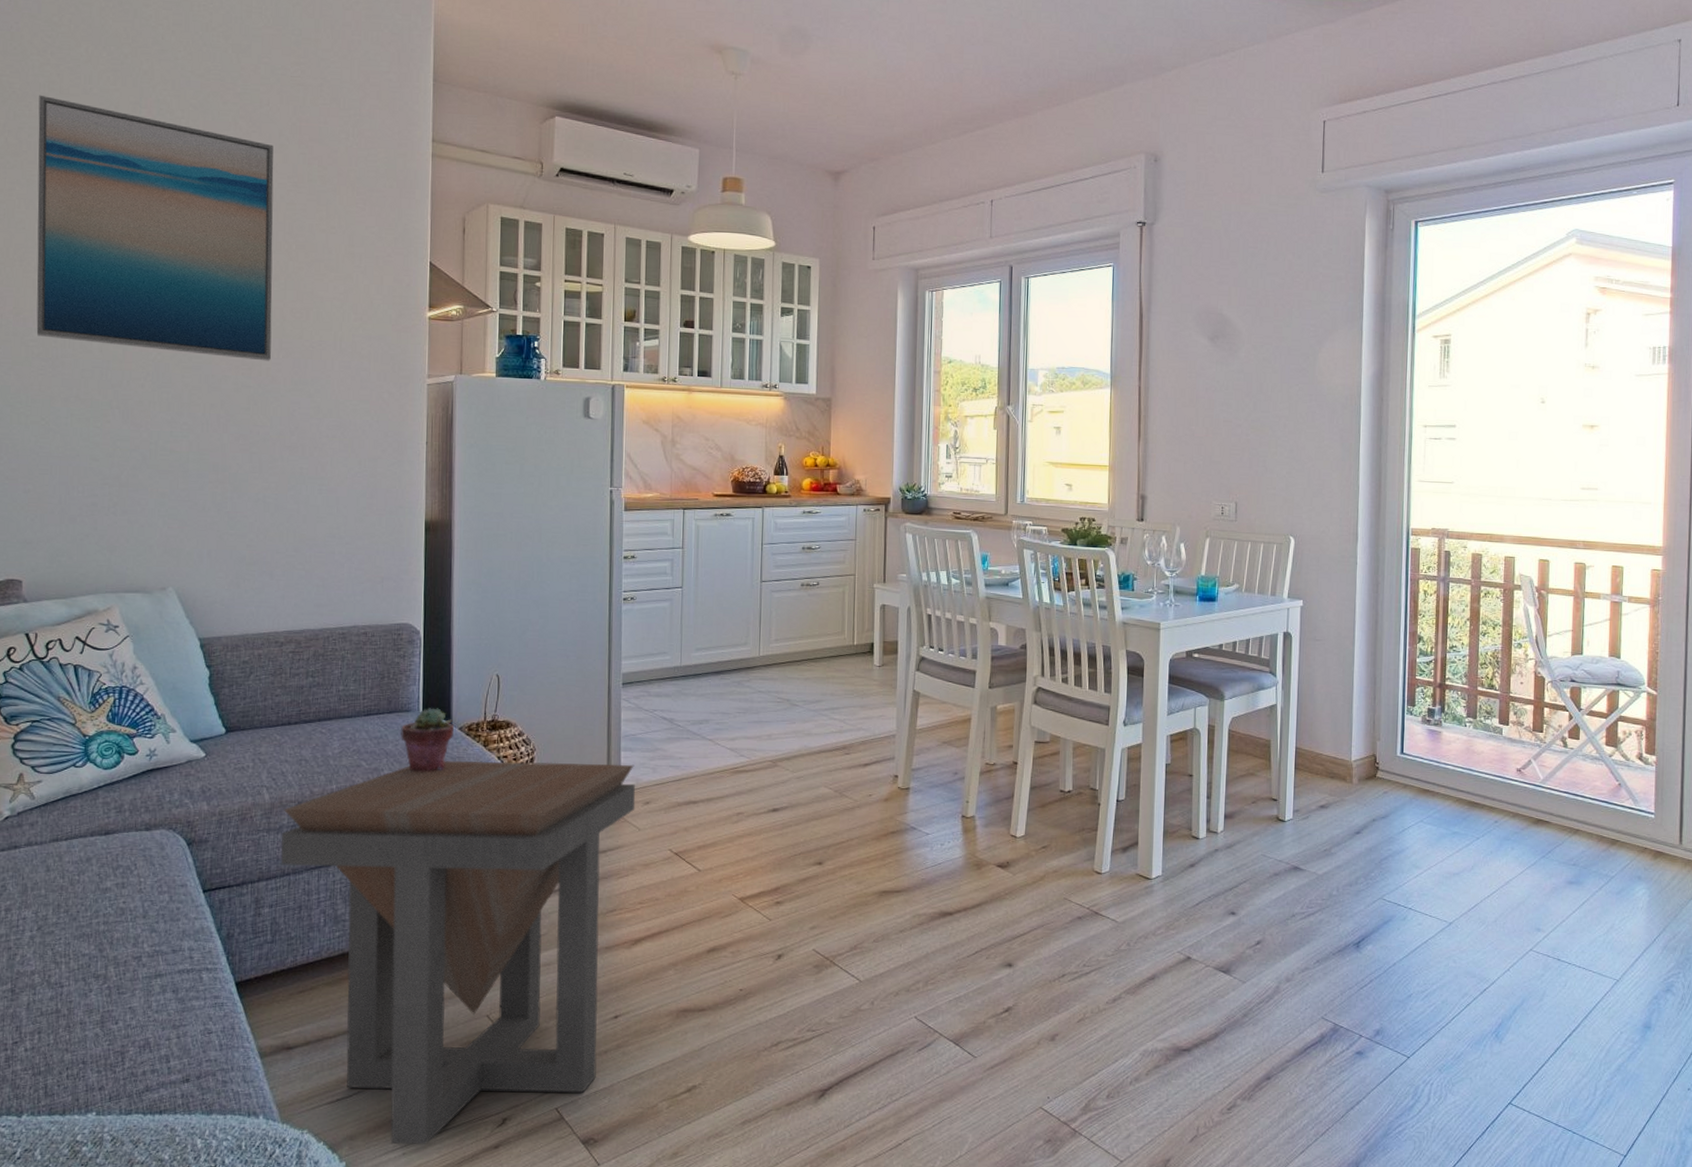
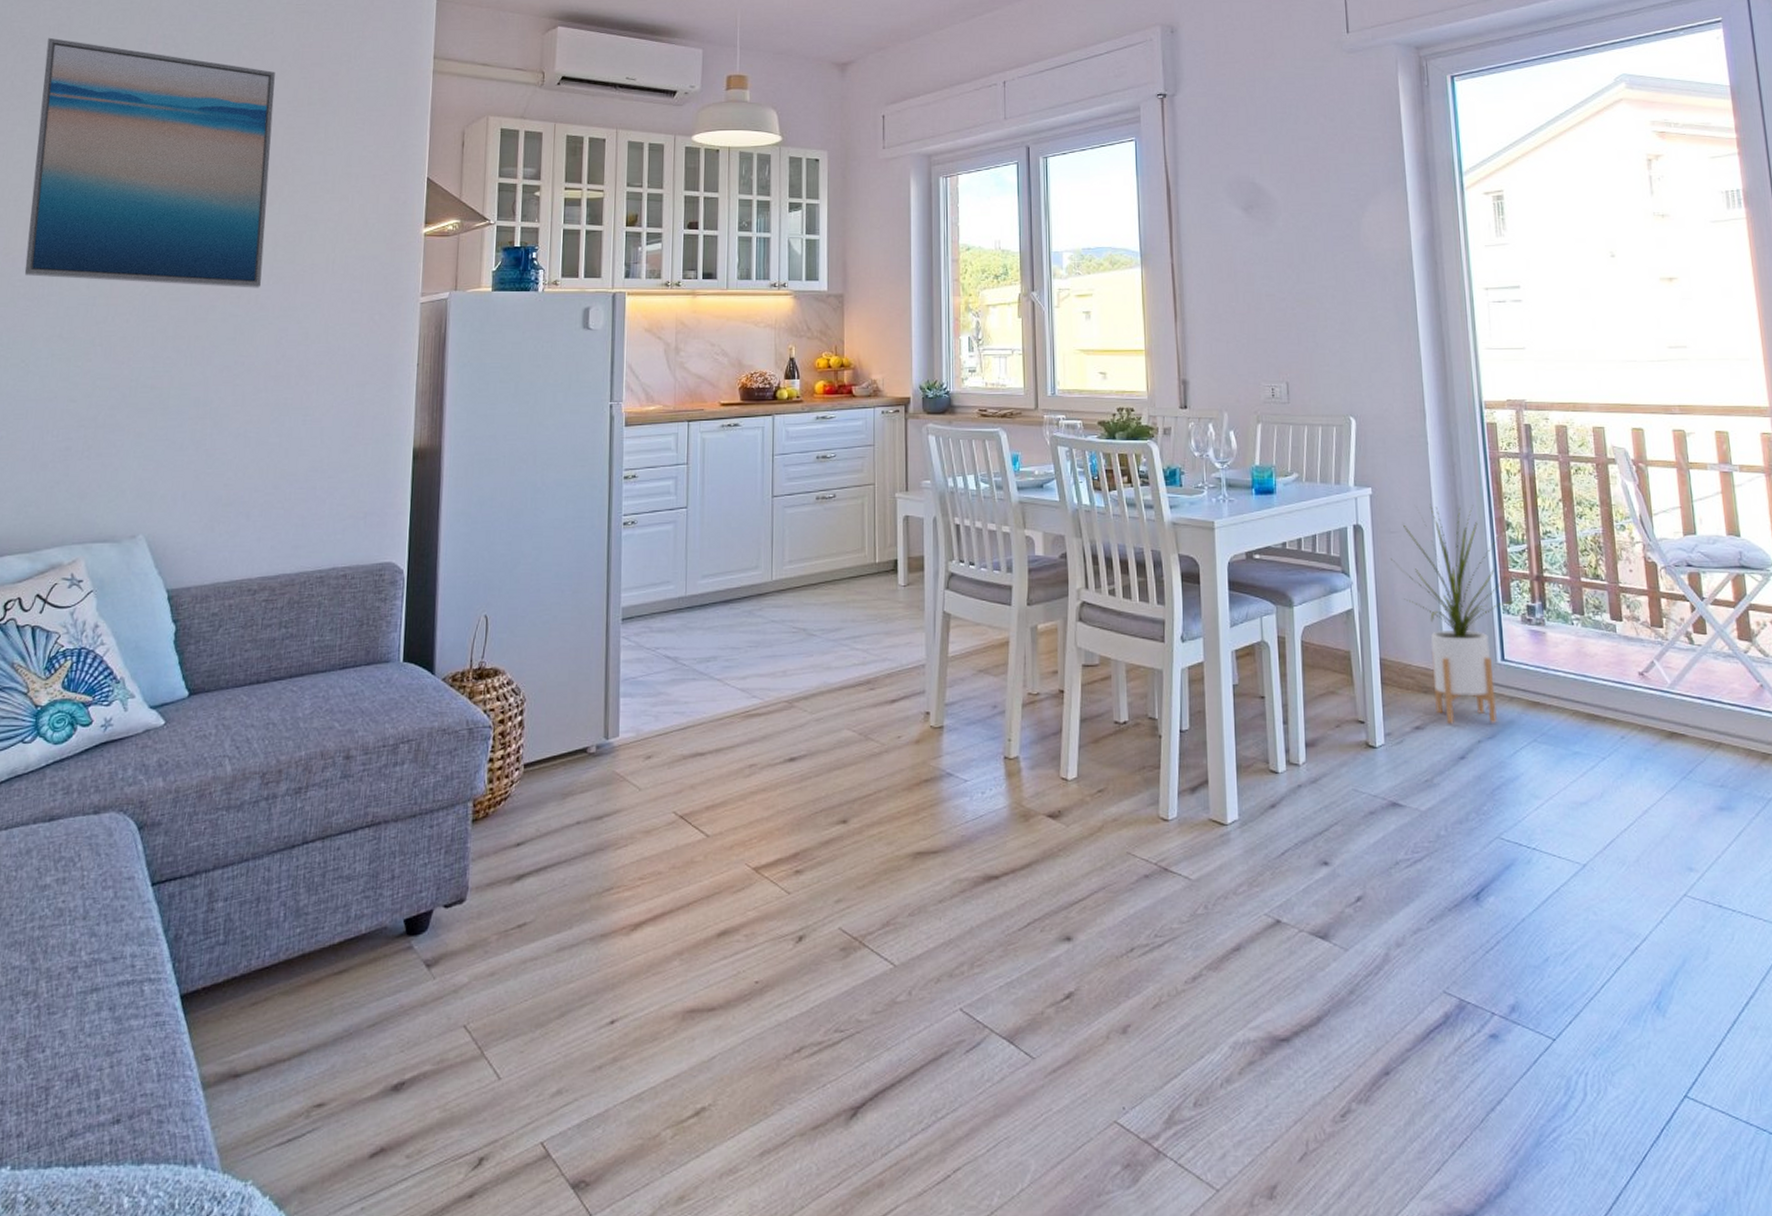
side table: present [280,761,636,1145] -> none [239,712,636,1197]
potted succulent: present [401,708,454,772] -> none [378,657,437,732]
house plant: none [1313,617,1417,806] -> present [1390,504,1514,724]

